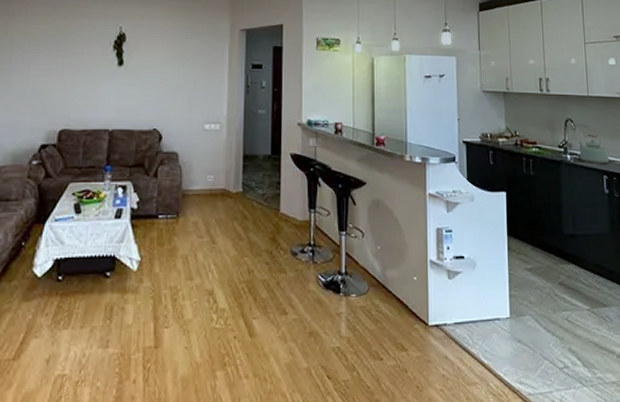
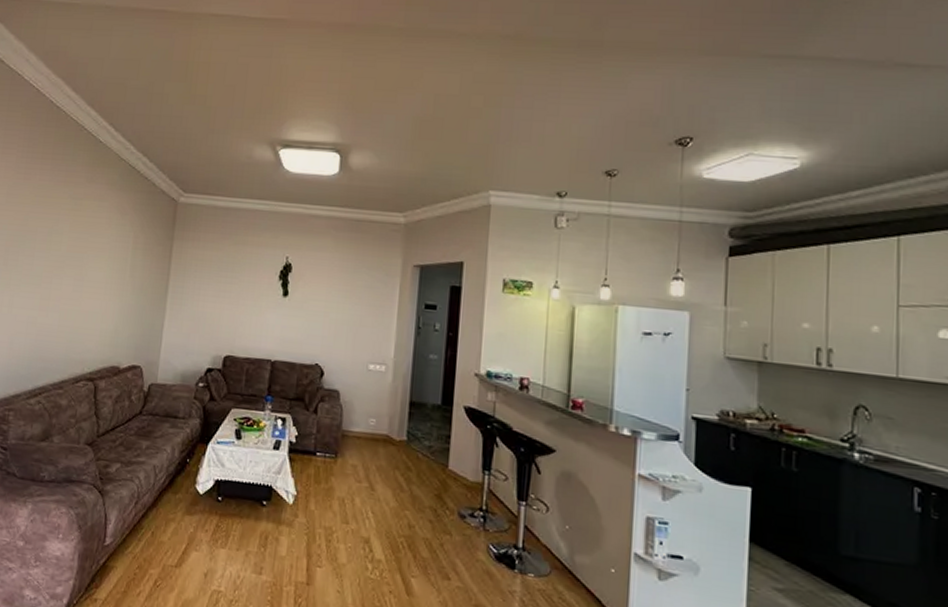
kettle: present [578,134,609,165] -> none [874,428,927,473]

